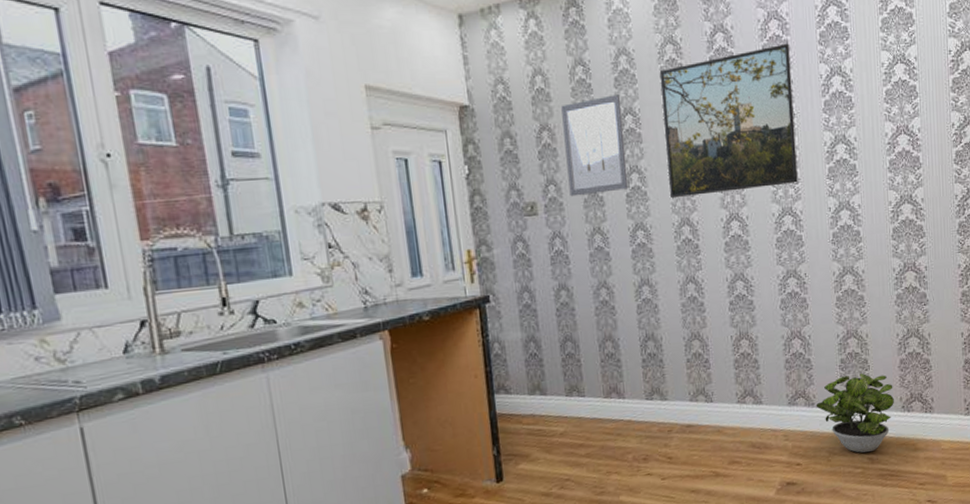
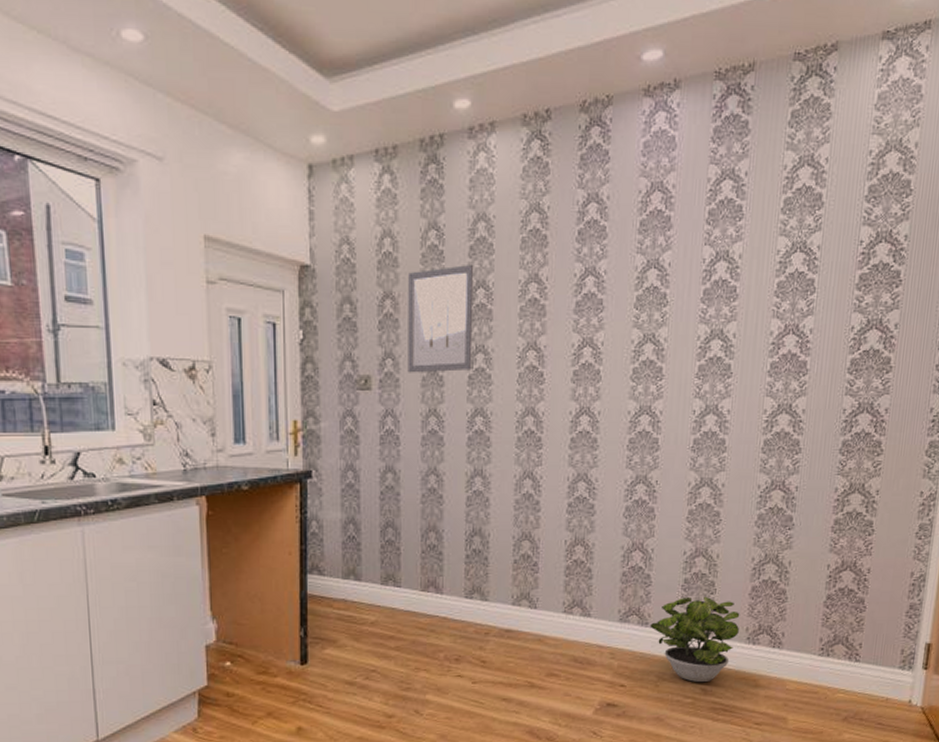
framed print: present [659,43,798,199] -> none [517,220,672,385]

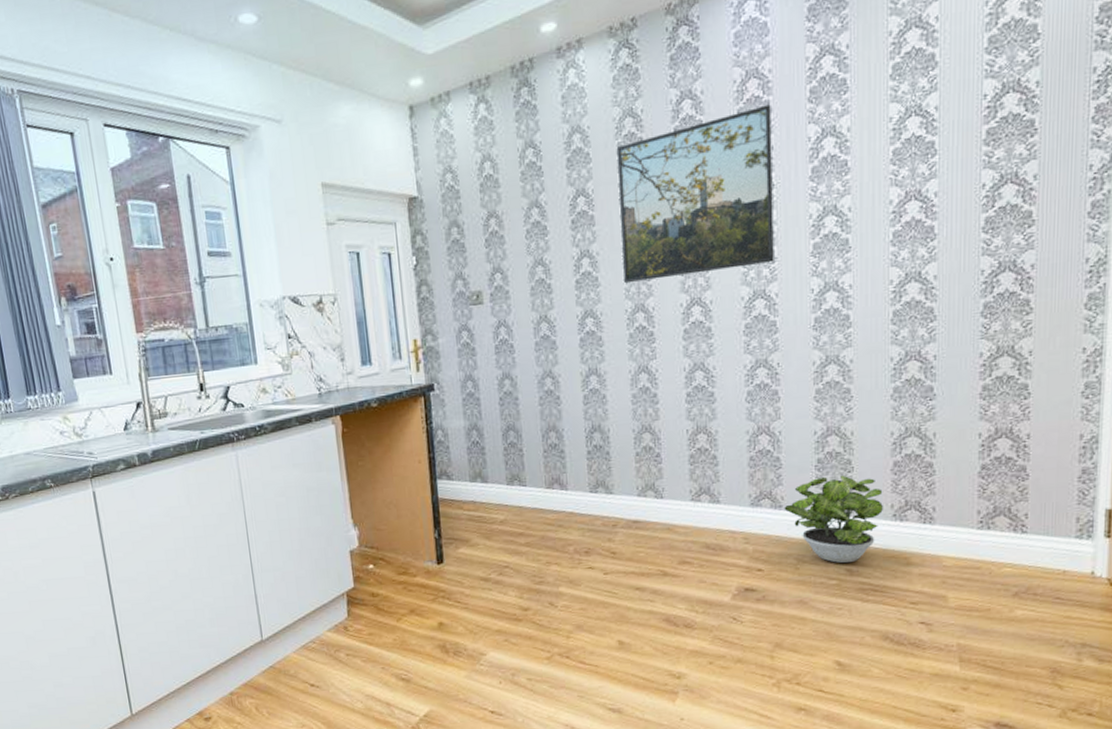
wall art: present [408,265,474,373] -> none [510,176,578,285]
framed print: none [517,220,672,385] -> present [616,104,774,284]

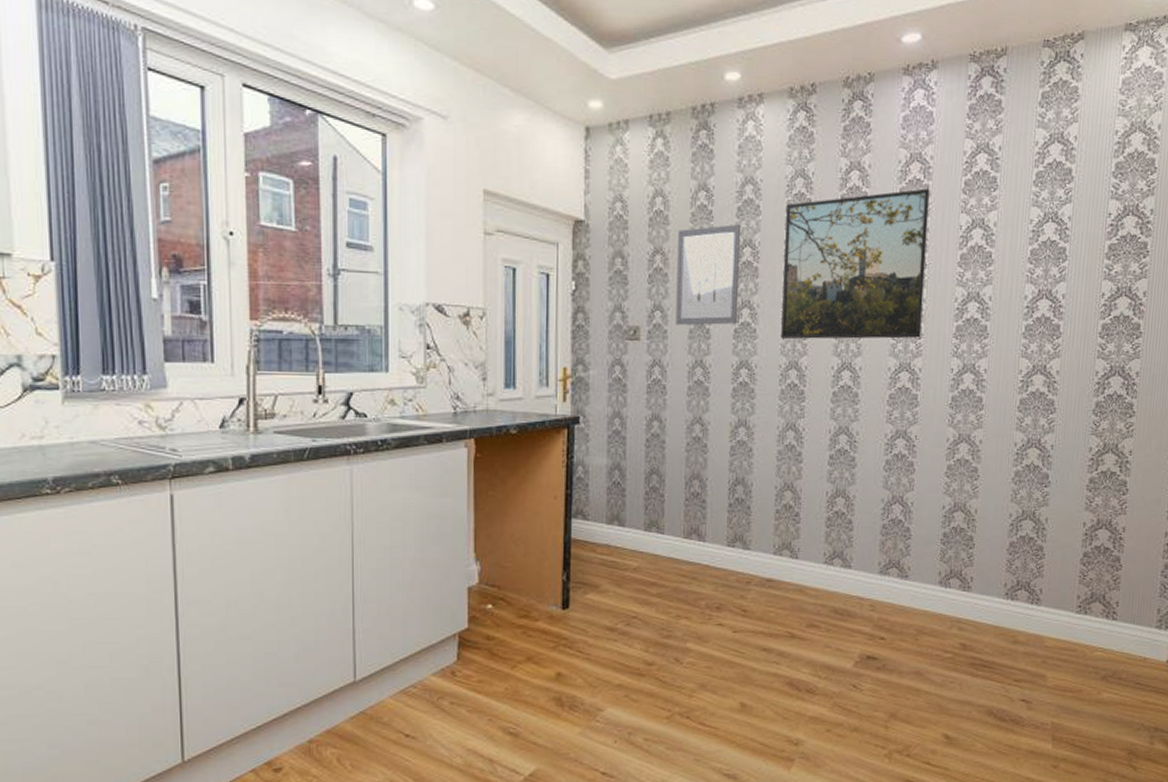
wall art: none [510,176,578,285] -> present [675,224,741,326]
potted plant: present [784,475,883,563] -> none [909,550,999,636]

